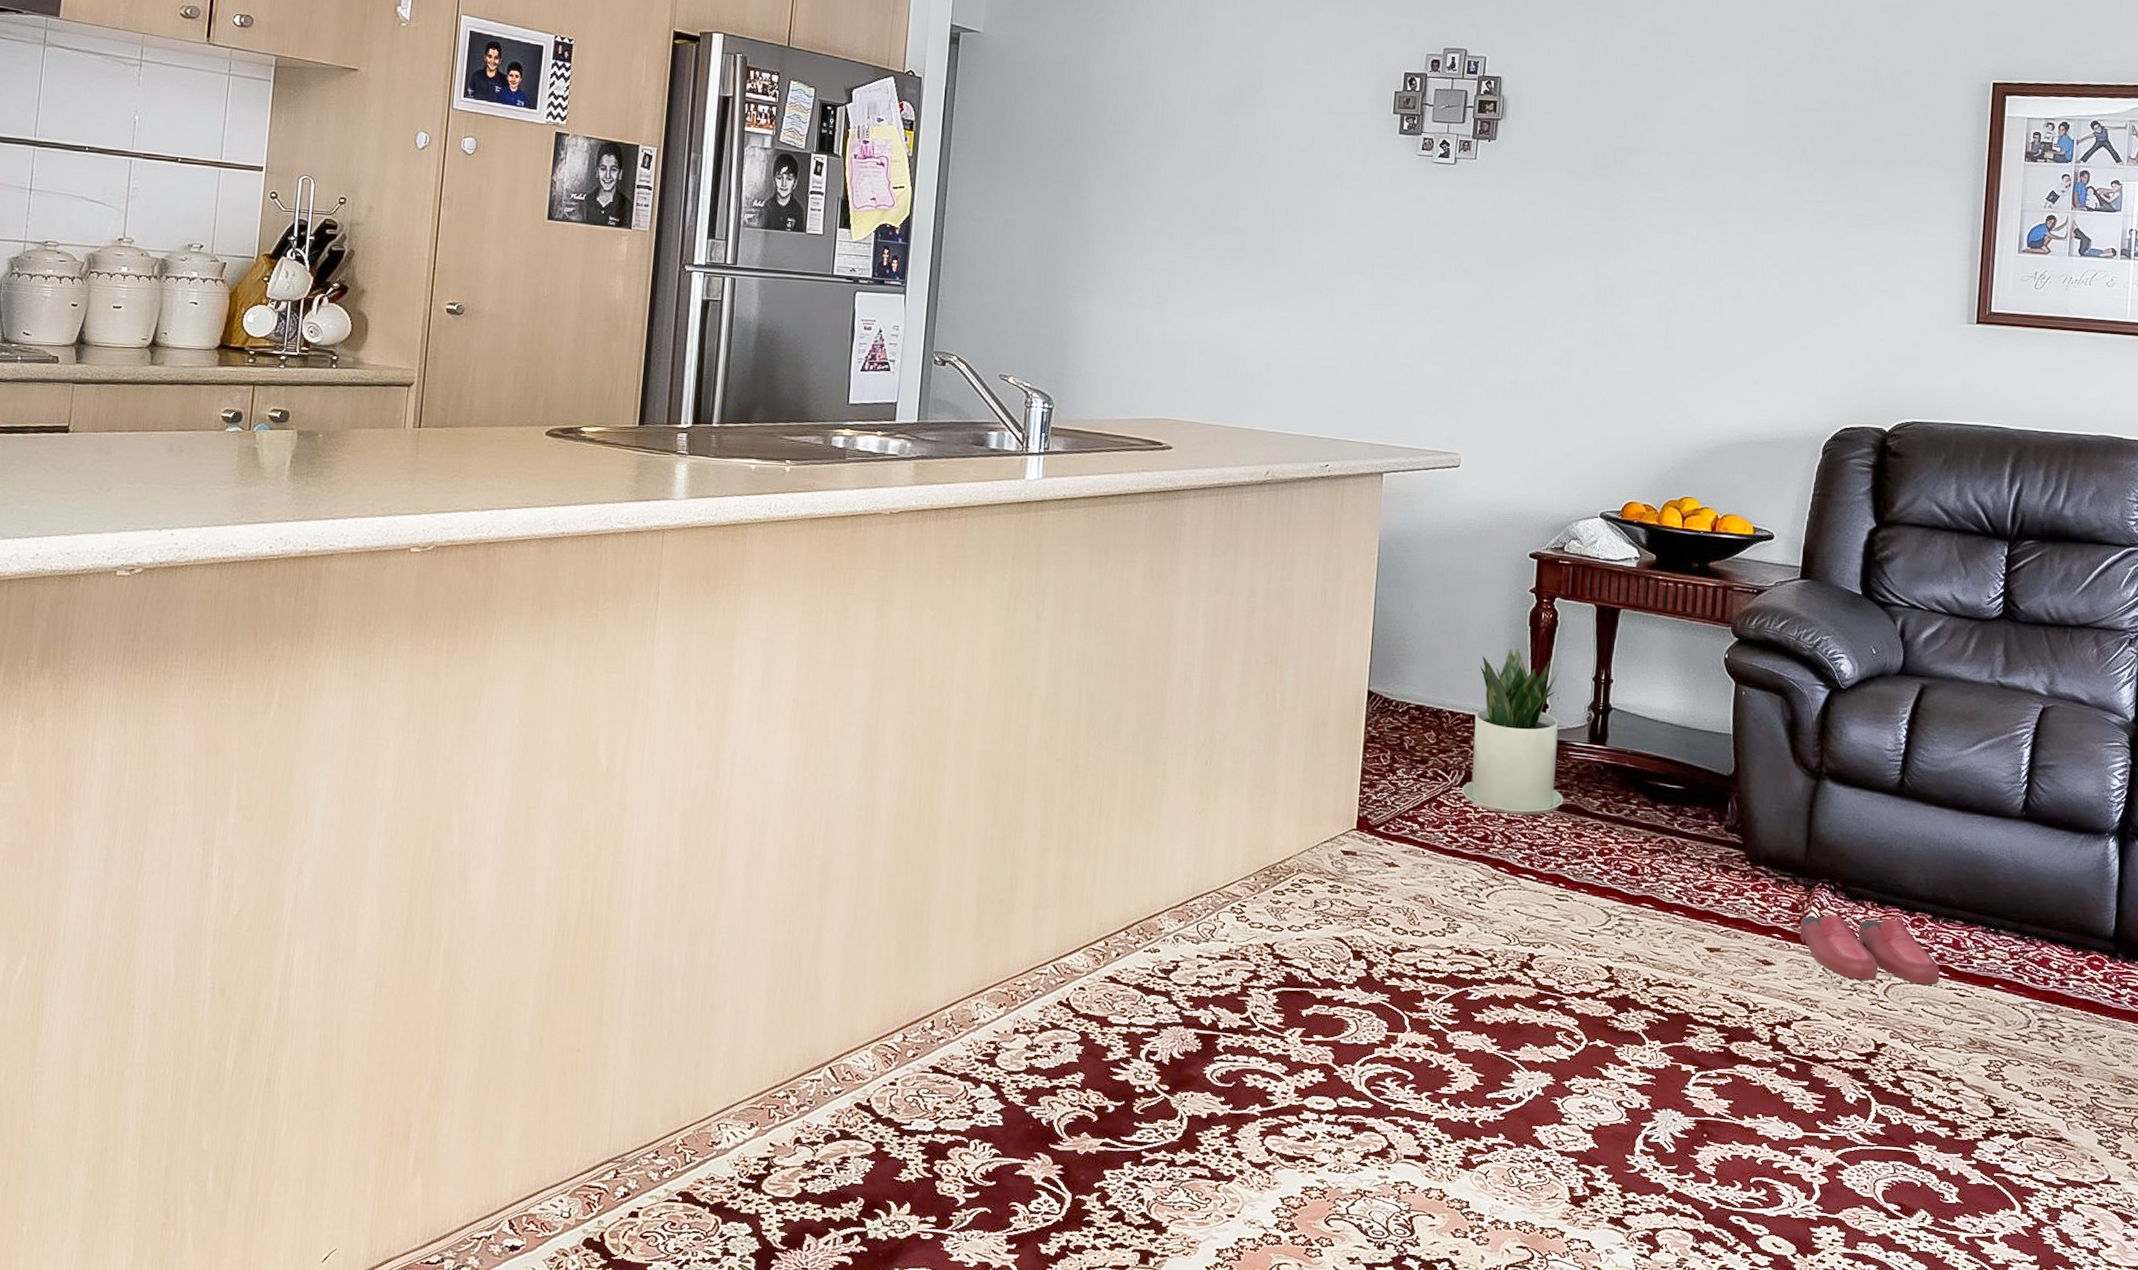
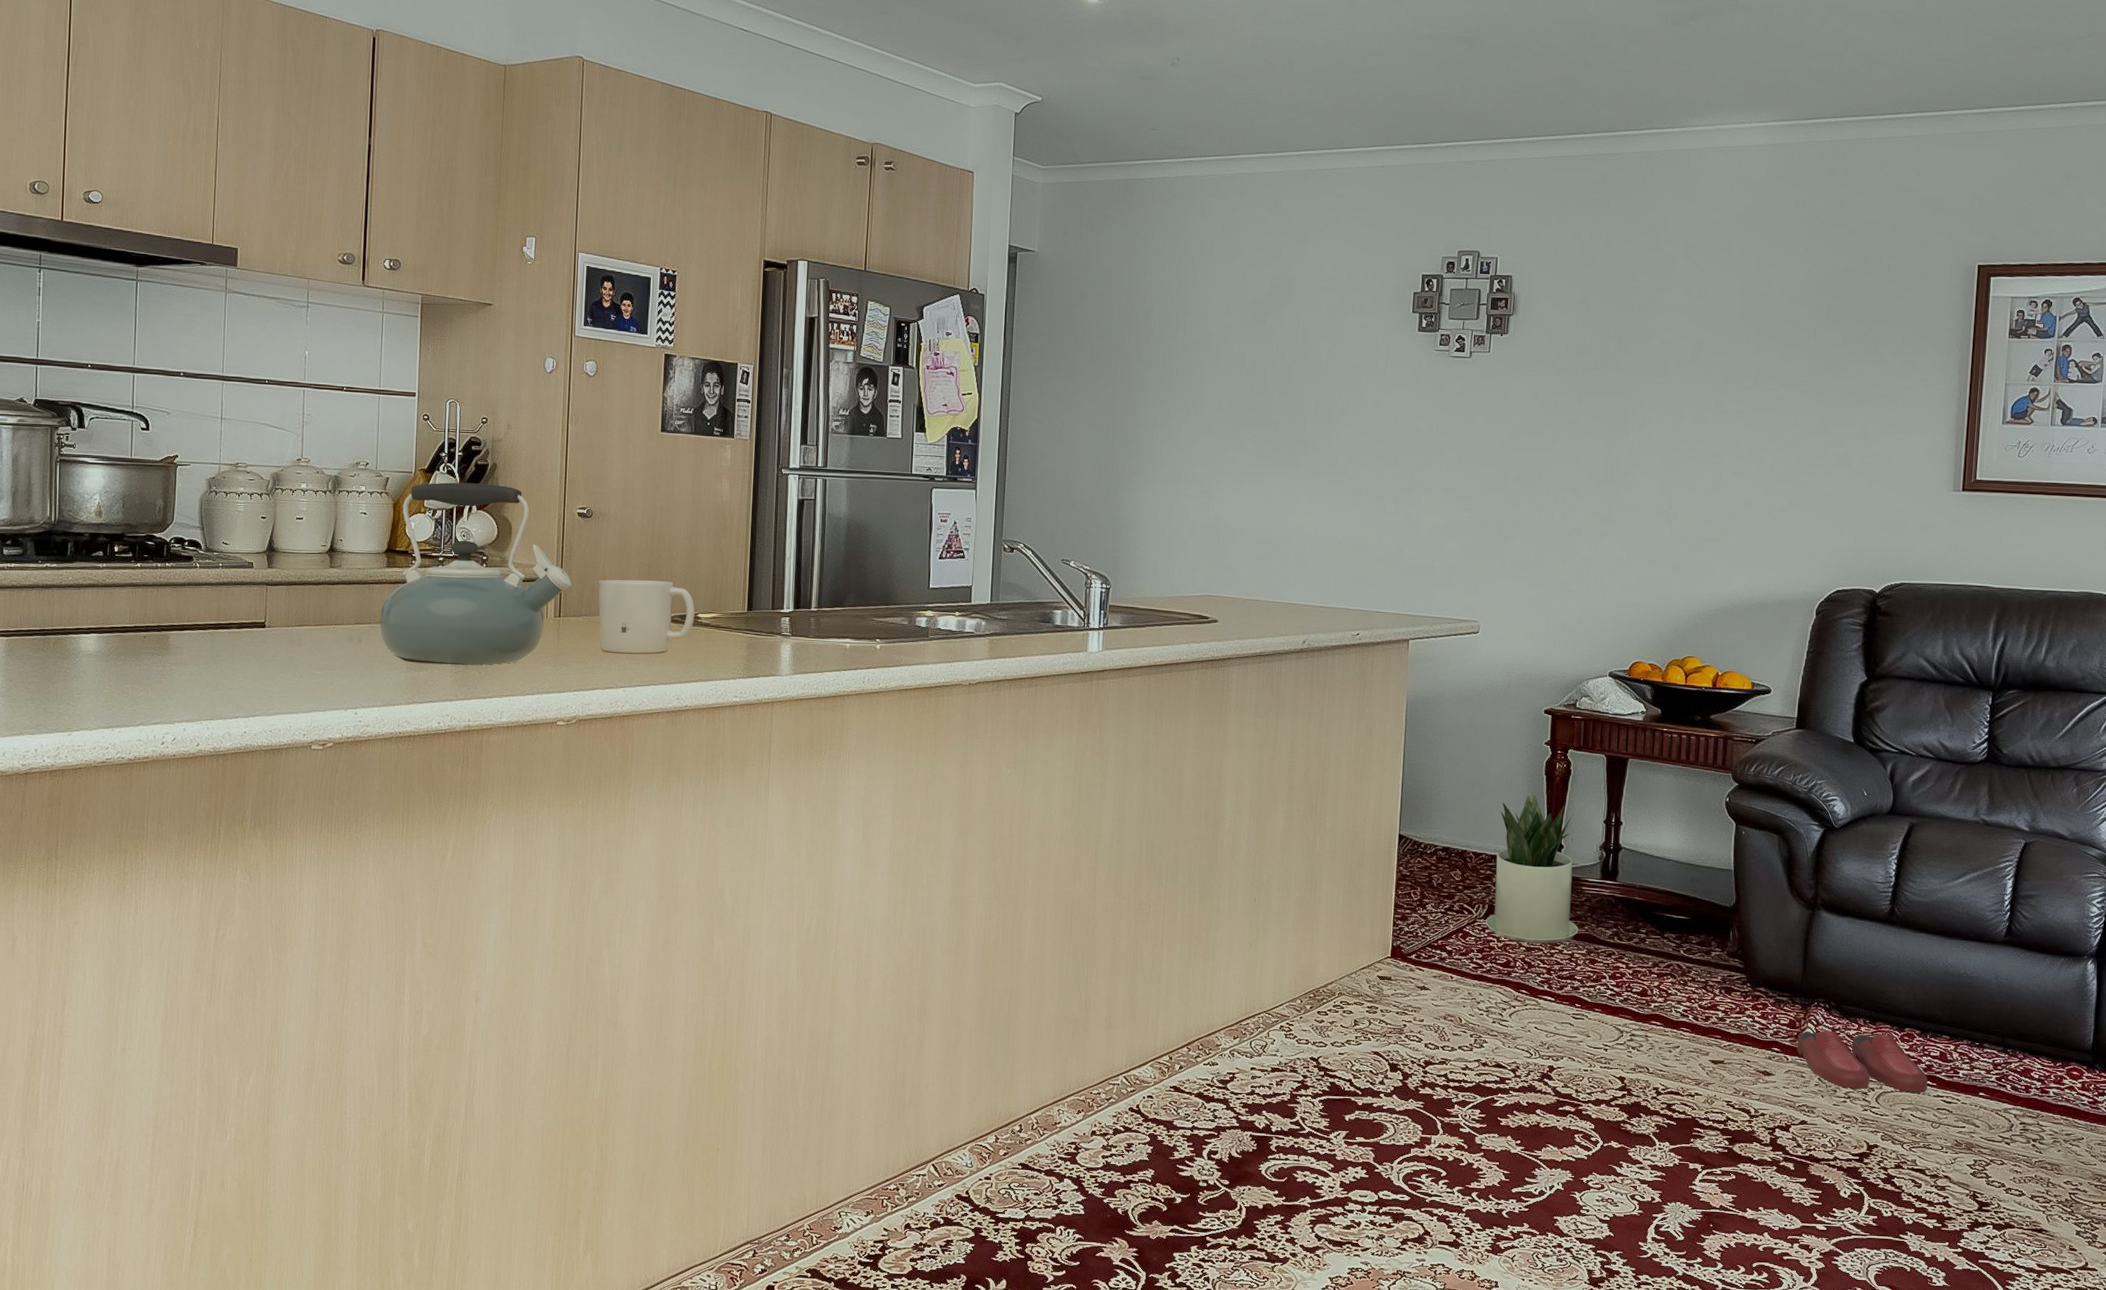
kettle: none [205,270,436,481] -> present [379,482,572,665]
mug: none [464,385,578,473] -> present [598,579,695,655]

